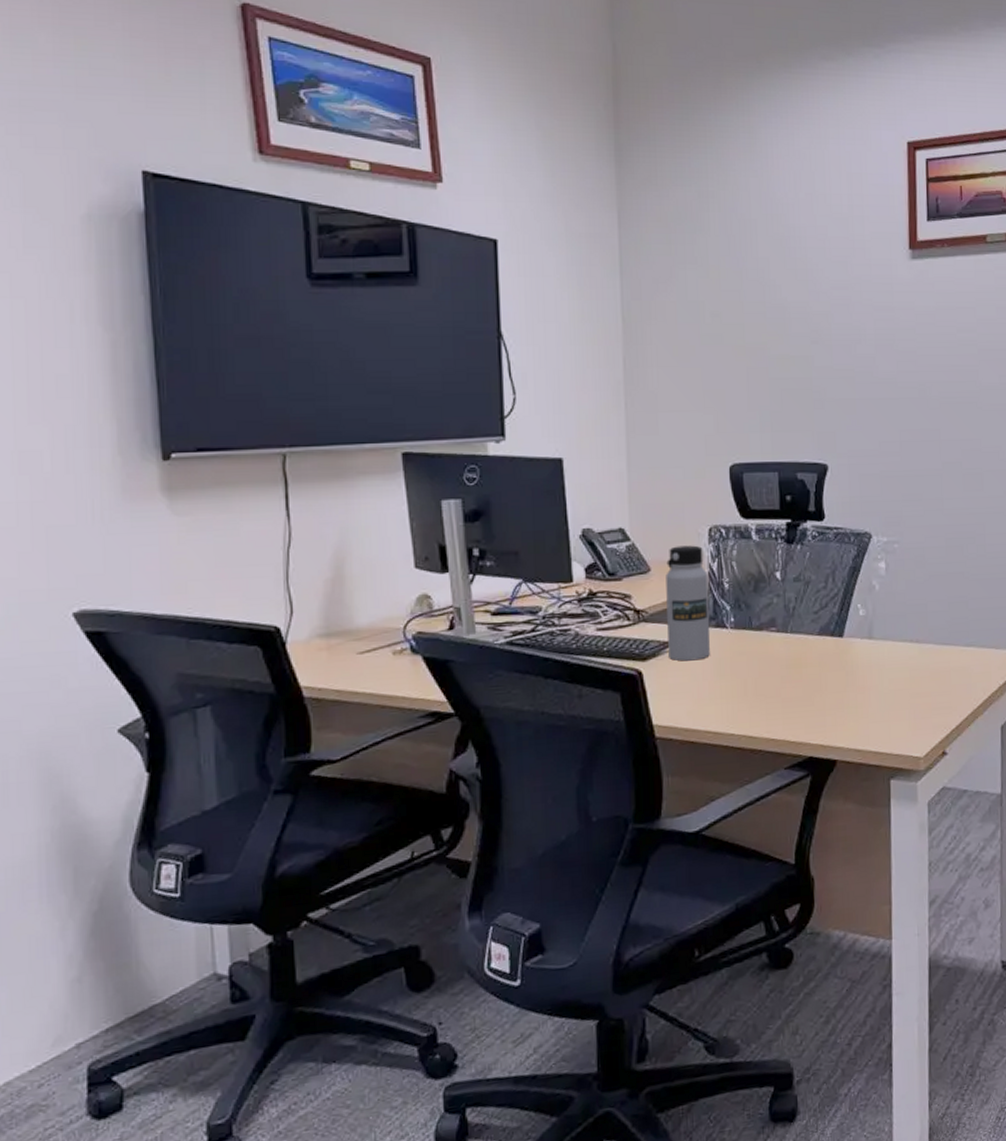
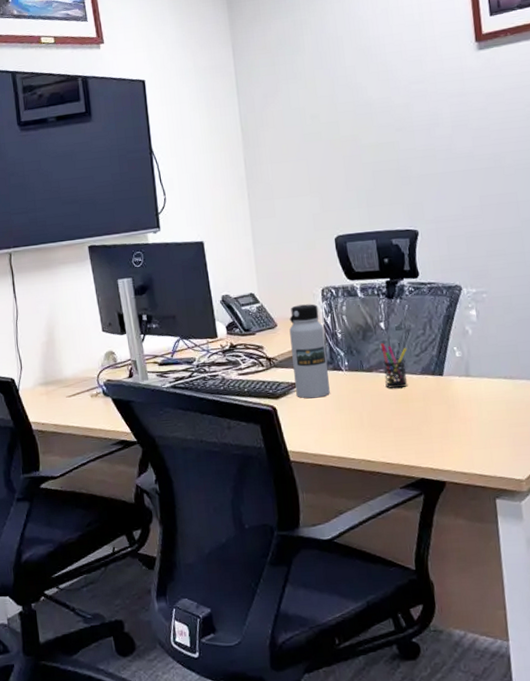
pen holder: none [774,597,805,651] -> present [380,343,408,389]

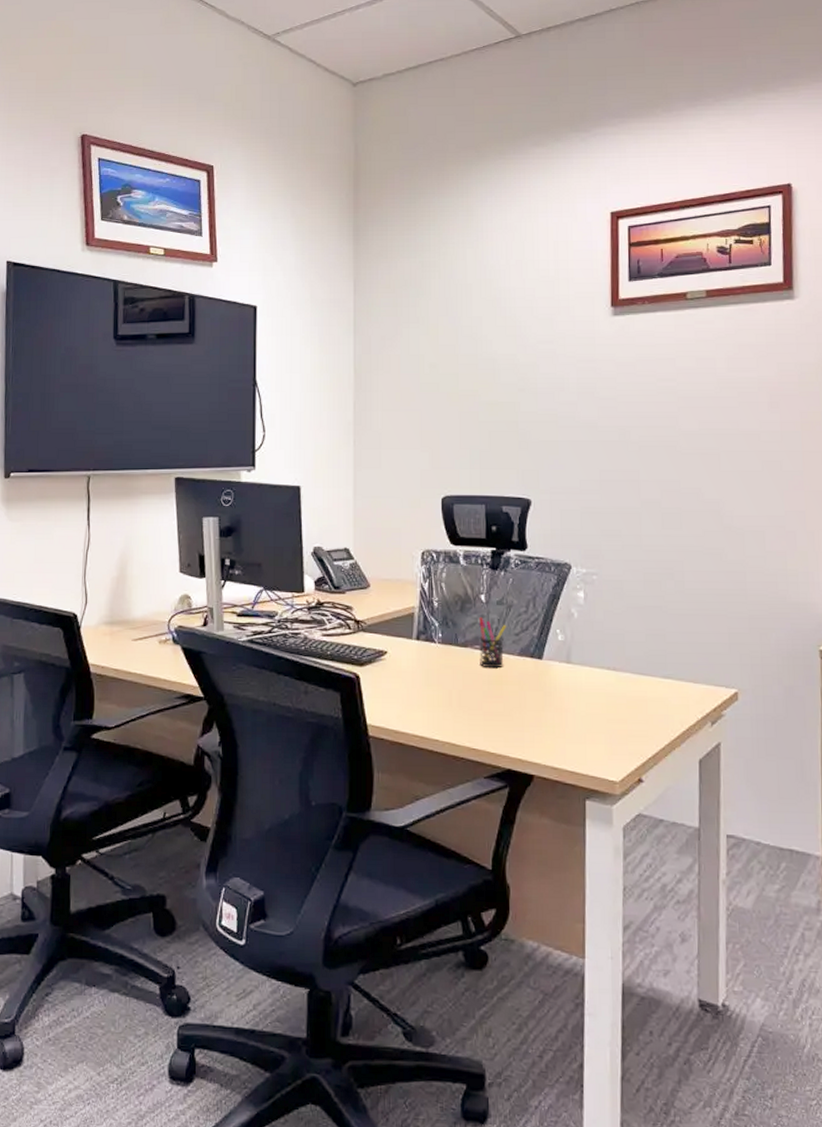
water bottle: present [289,304,330,399] -> none [383,566,420,670]

